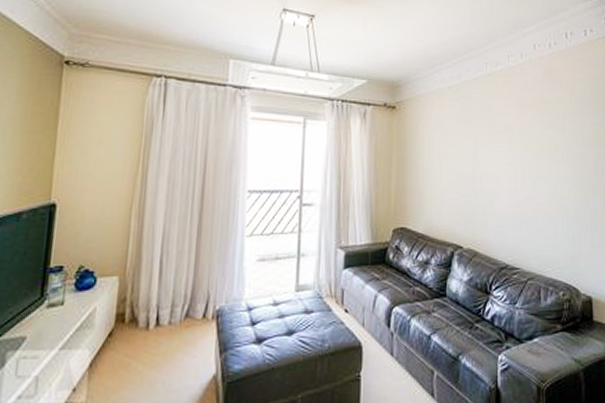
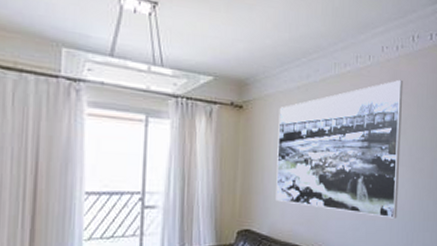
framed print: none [431,76,561,217] -> present [276,79,404,218]

